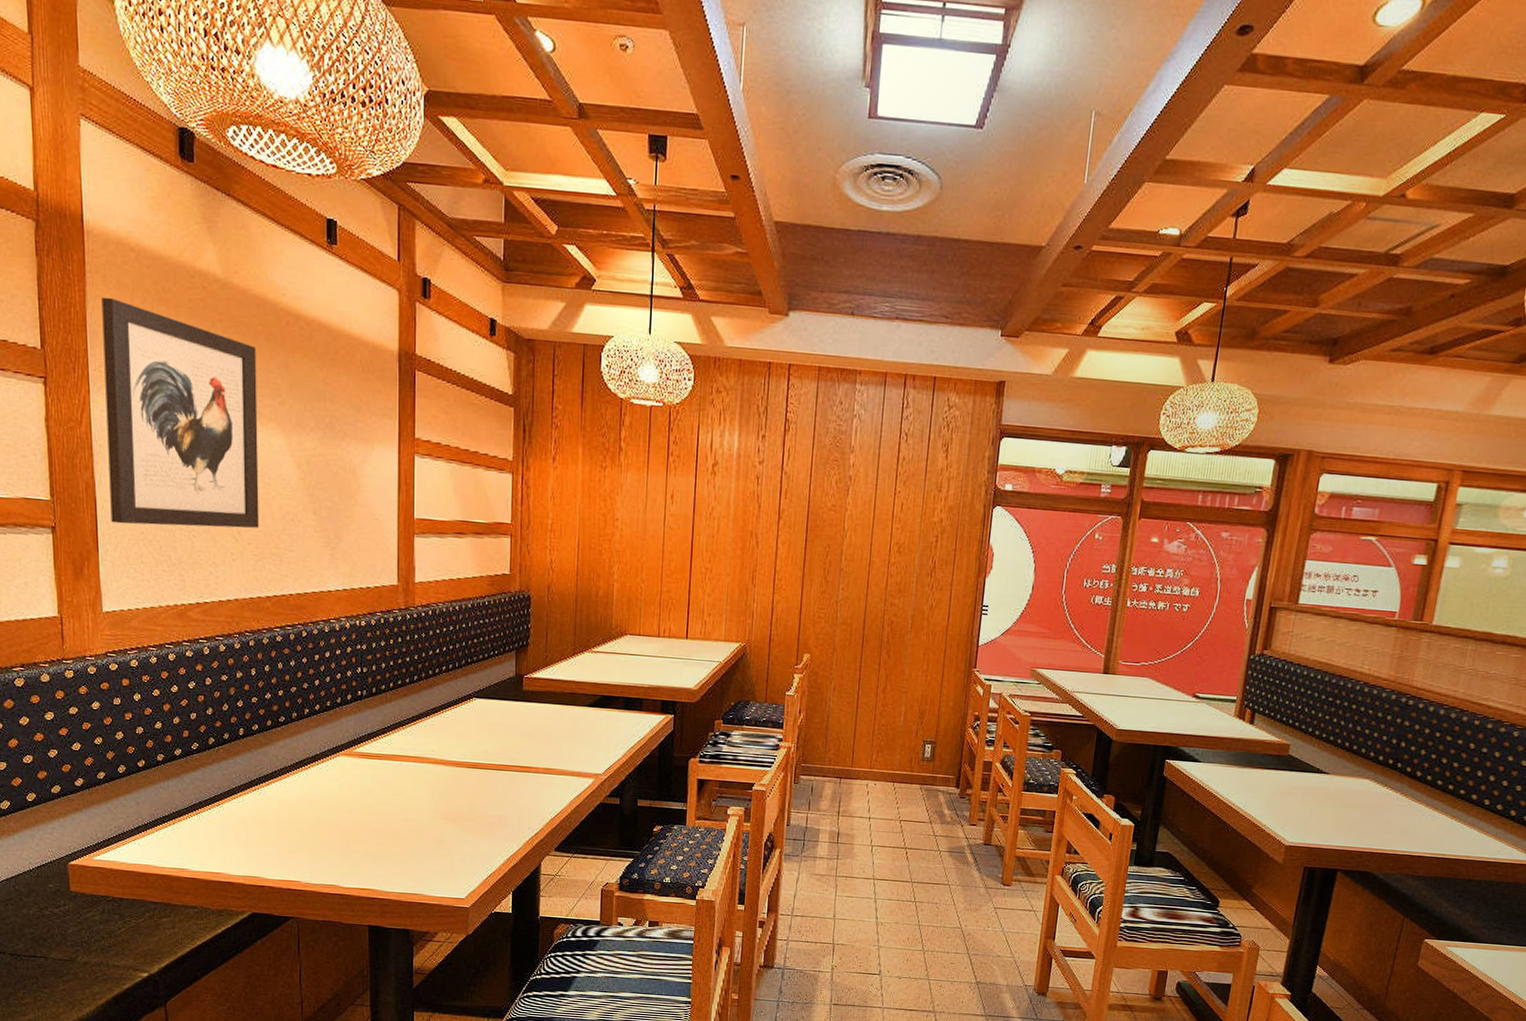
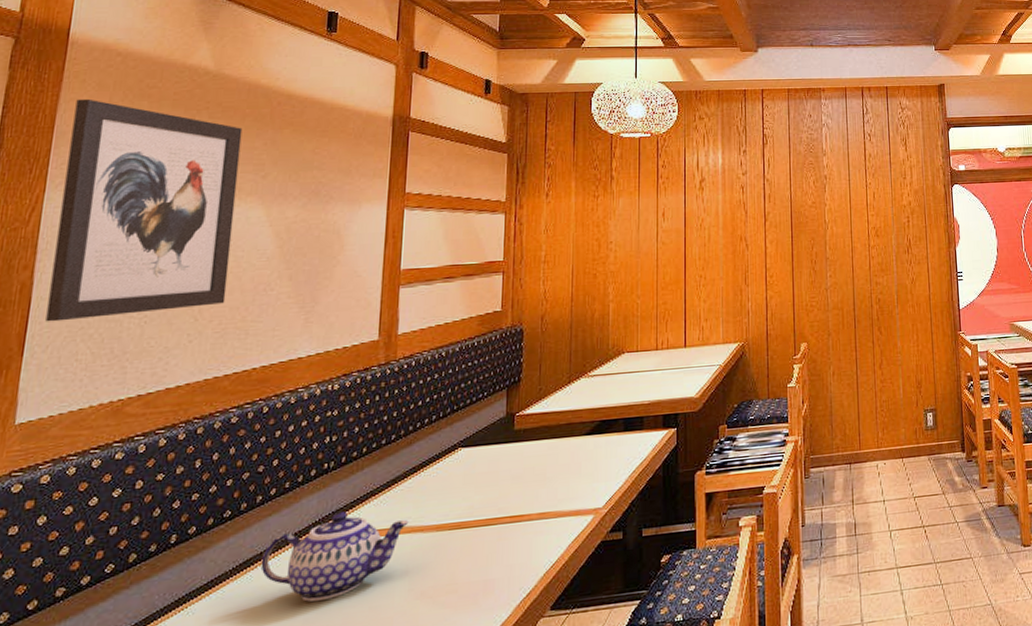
teapot: none [313,735,432,806] -> present [260,512,409,603]

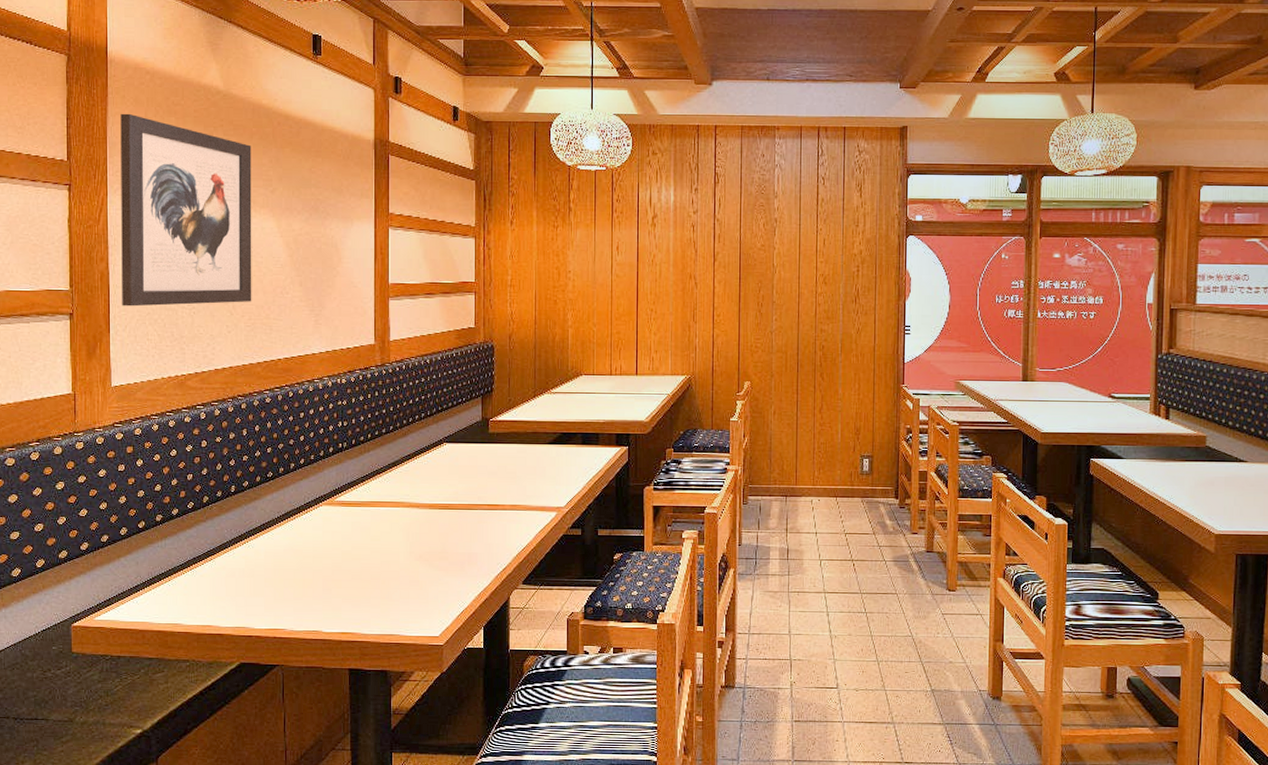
teapot: present [260,512,409,603] -> none [298,484,407,552]

